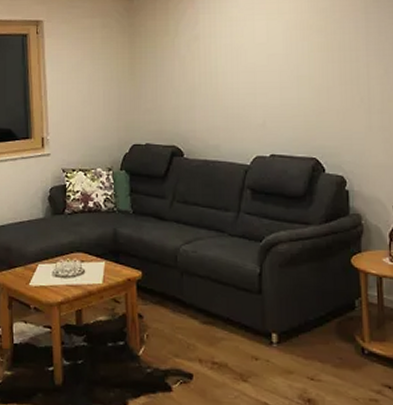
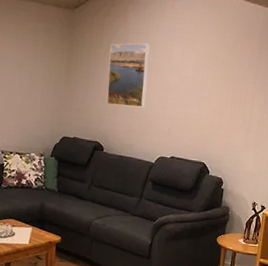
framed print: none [178,22,228,99] -> present [106,43,150,108]

